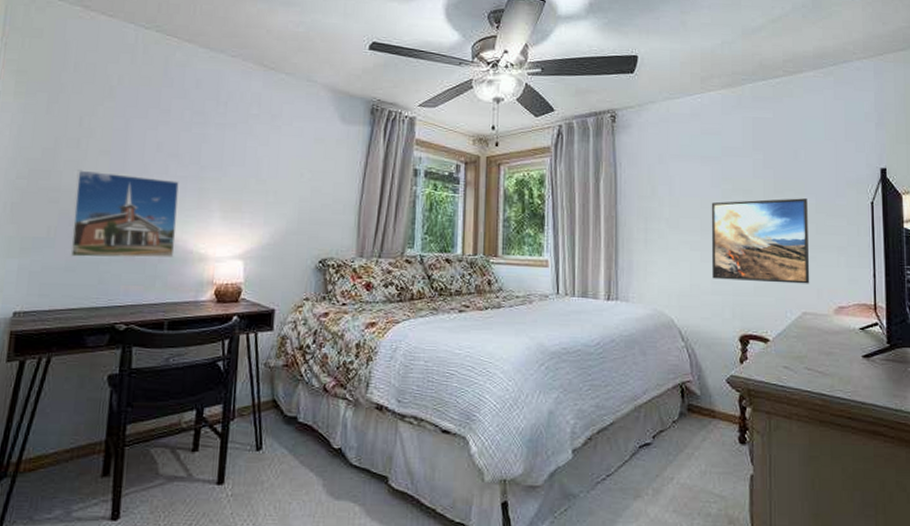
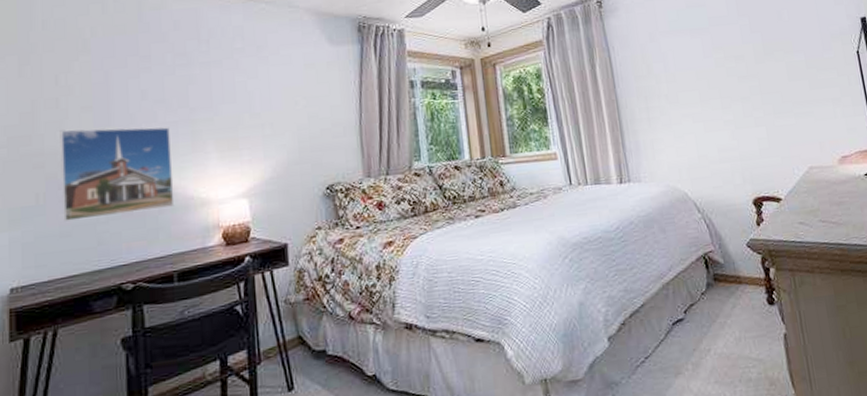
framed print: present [711,198,810,284] -> none [706,56,812,148]

